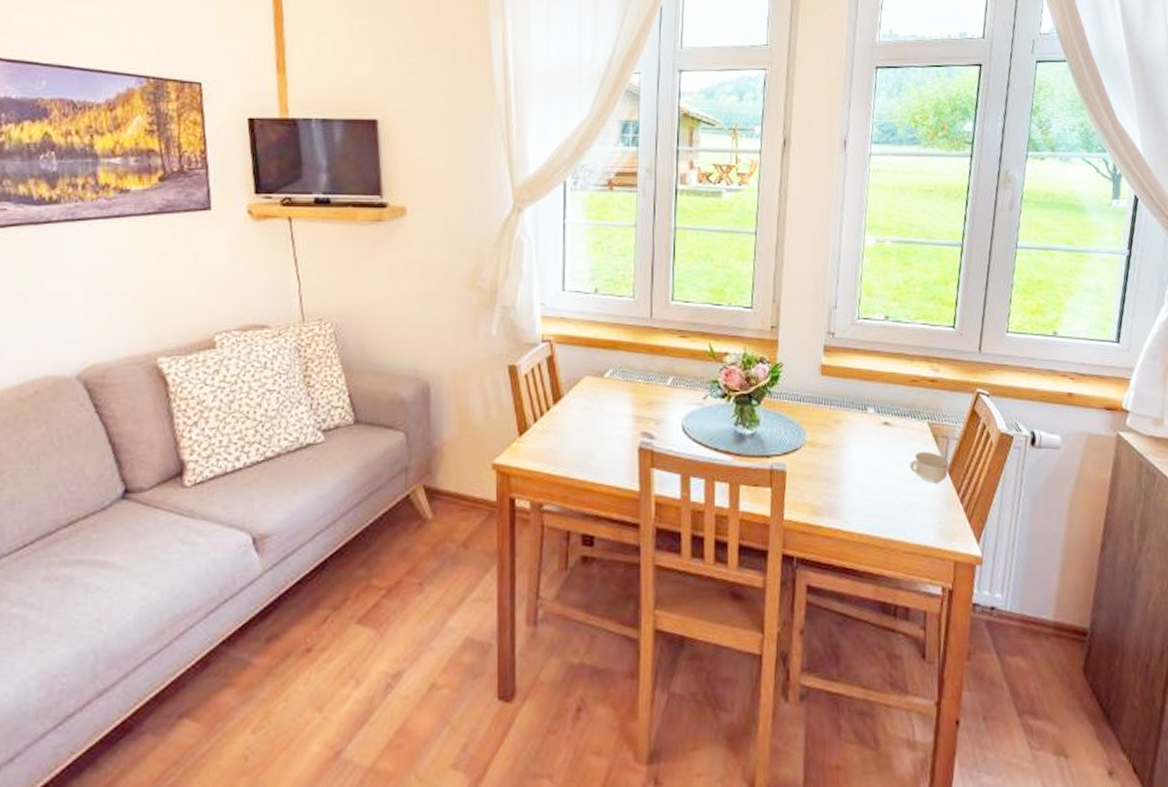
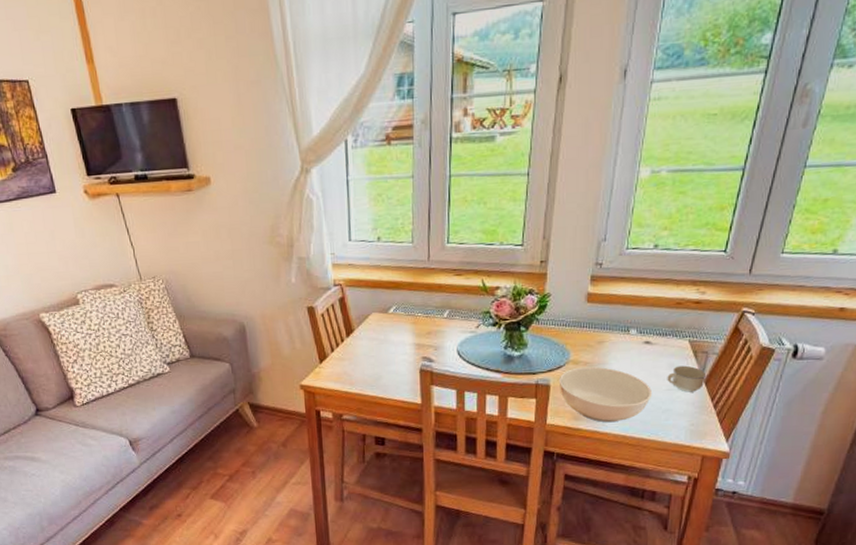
bowl: none [795,450,896,519] -> present [558,366,653,423]

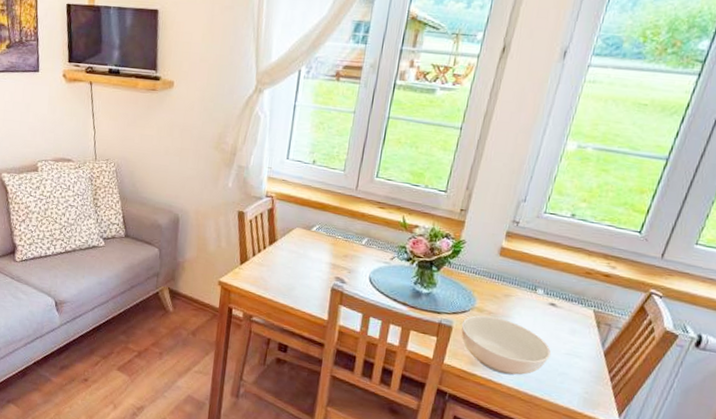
cup: present [667,365,706,392] -> none [567,332,606,361]

